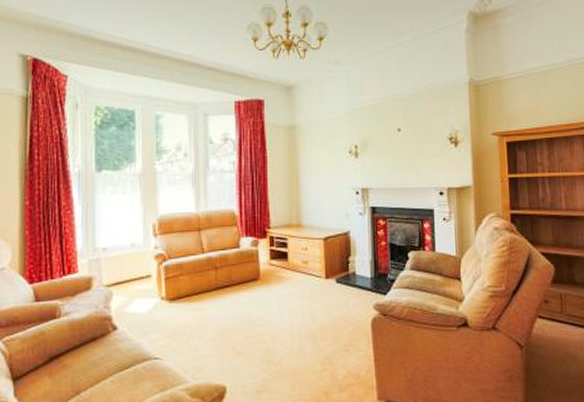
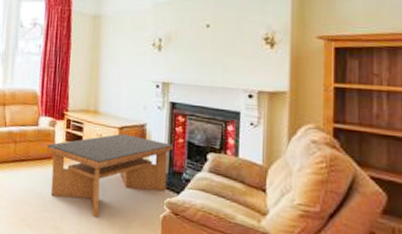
coffee table: none [250,243,377,332] -> present [46,133,173,217]

